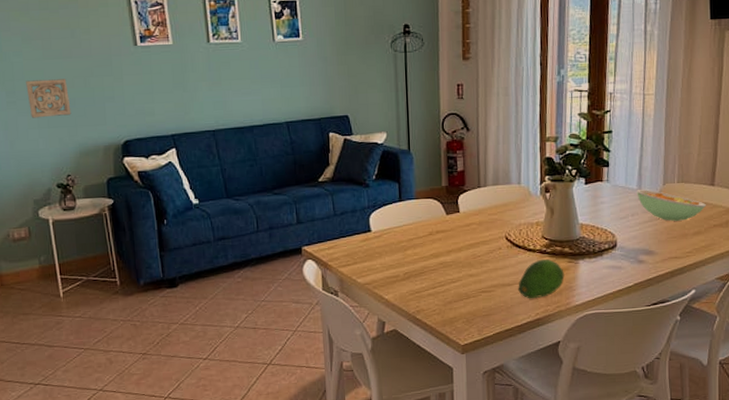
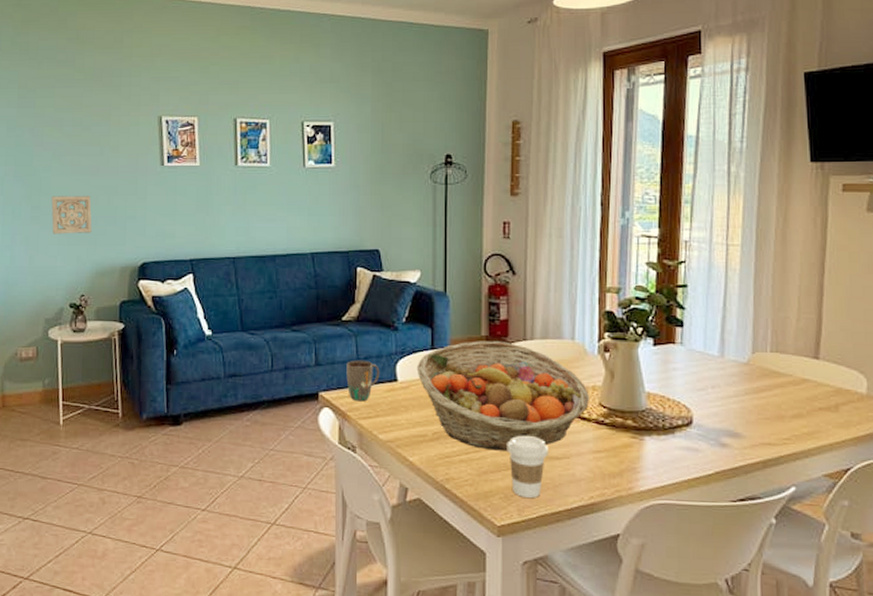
mug: none [325,215,355,252] -> present [346,360,380,402]
fruit basket: none [387,190,535,284] -> present [416,341,590,451]
coffee cup: none [467,268,501,320] -> present [507,435,548,499]
fruit: present [518,259,565,299] -> none [568,430,626,478]
casserole: present [637,190,706,221] -> none [718,357,808,399]

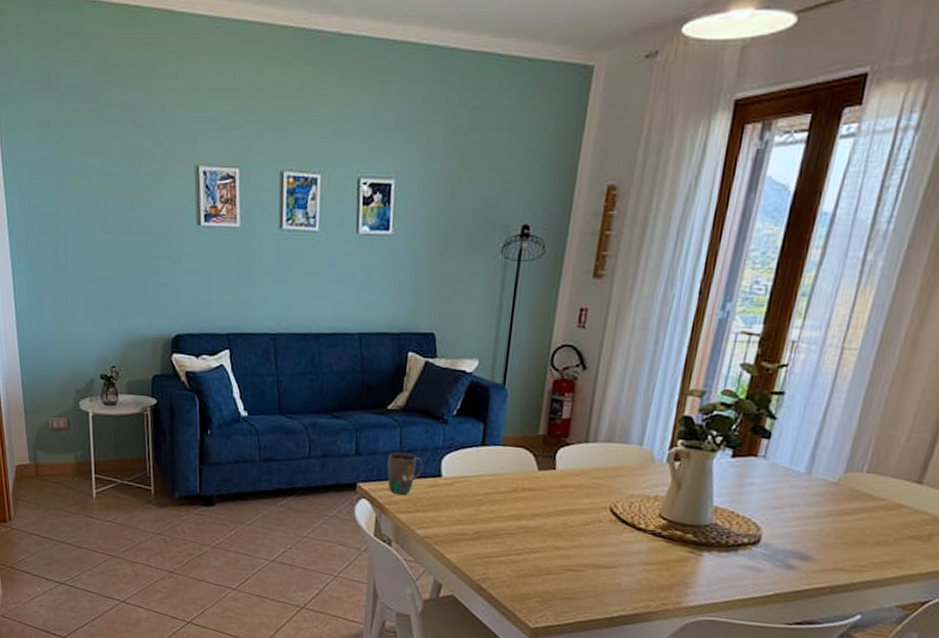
wall ornament: present [51,196,92,234] -> none [79,255,123,299]
fruit basket: present [416,341,590,451] -> none [463,440,650,556]
coffee cup: present [507,435,548,499] -> none [551,541,596,605]

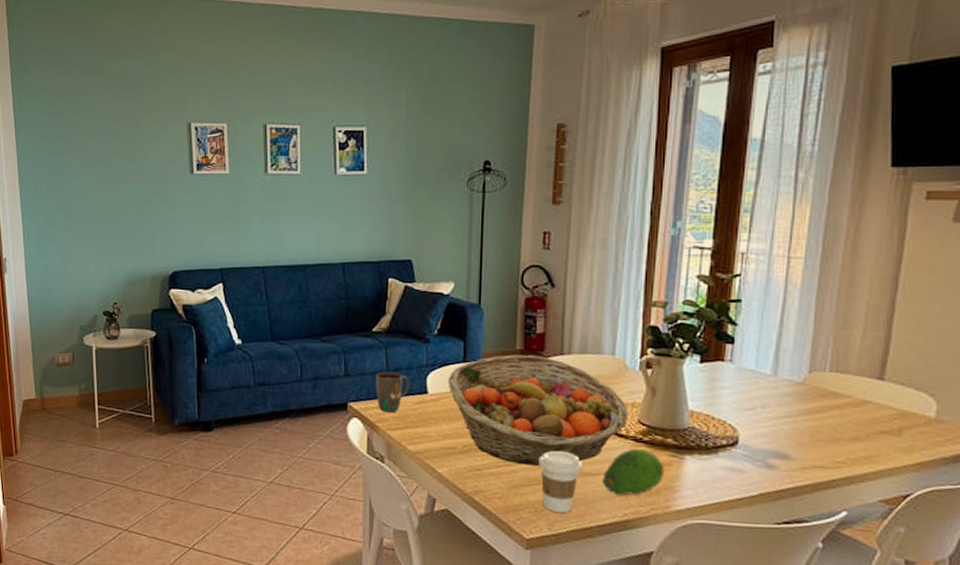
fruit basket: none [463,440,650,556] -> present [447,354,629,466]
coffee cup: none [551,541,596,605] -> present [539,450,582,514]
fruit: none [615,542,681,589] -> present [602,448,665,496]

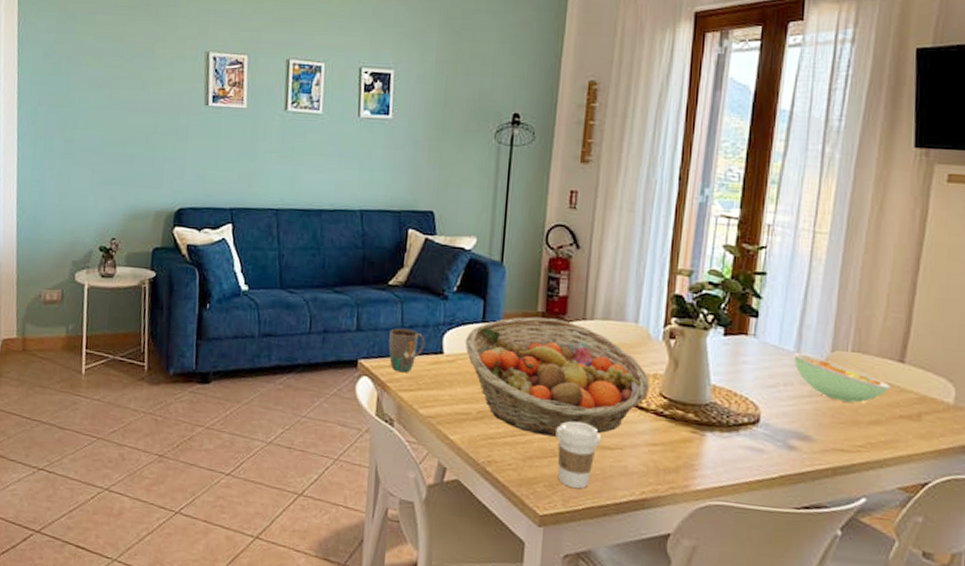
fruit: present [602,448,665,496] -> none [621,422,685,472]
casserole: none [770,376,870,421] -> present [793,353,890,403]

